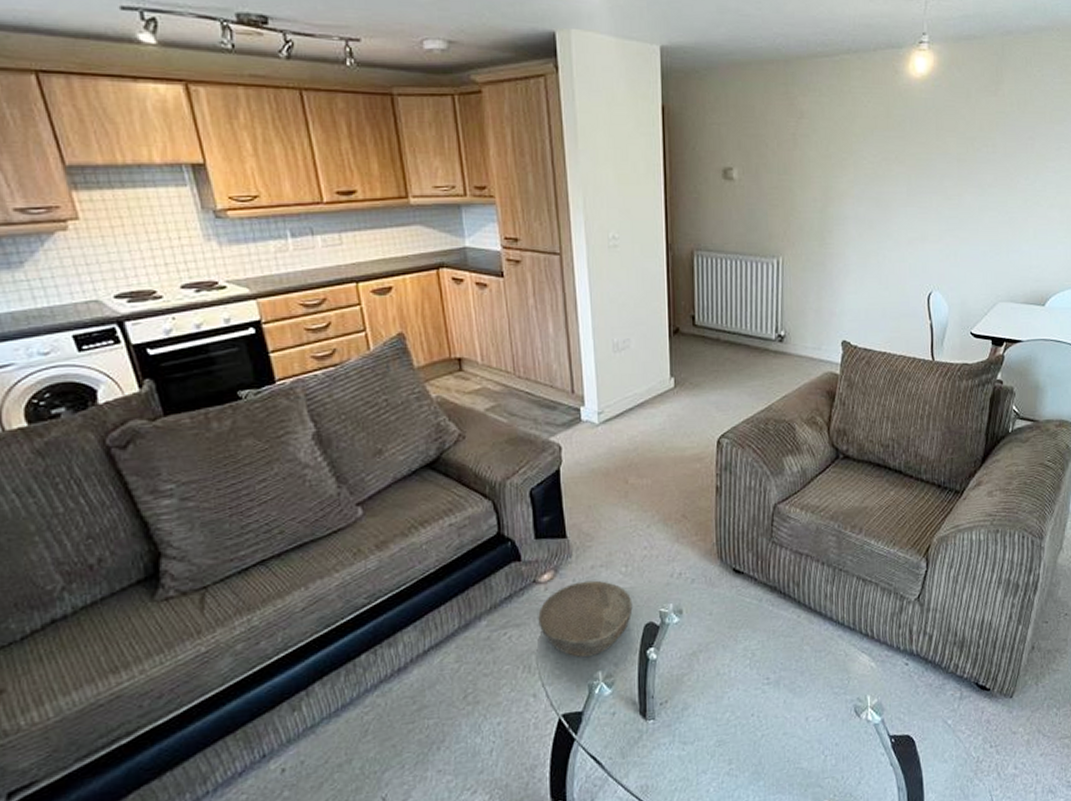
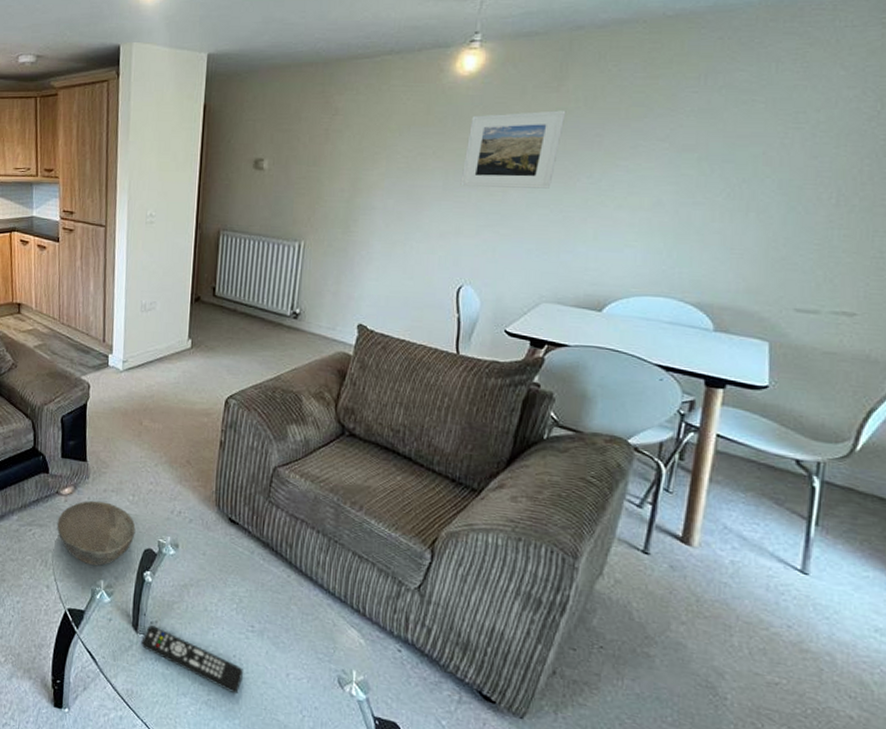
remote control: none [652,706,763,755] -> present [141,624,243,694]
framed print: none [922,114,1004,191] -> present [460,110,567,189]

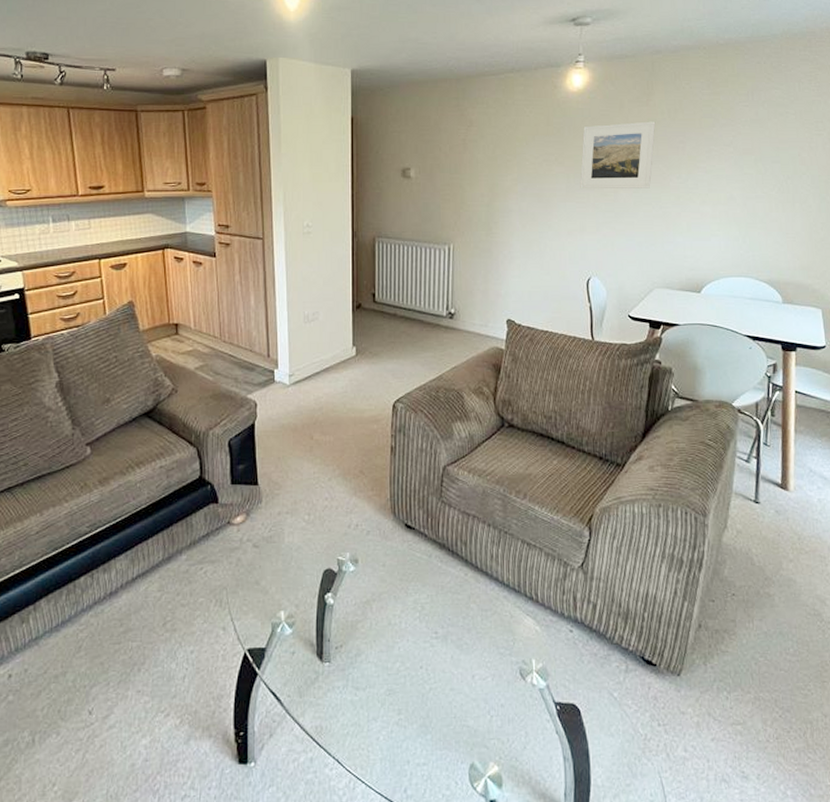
bowl: present [57,500,136,566] -> none [230,525,314,597]
remote control: present [141,624,243,694] -> none [327,650,431,708]

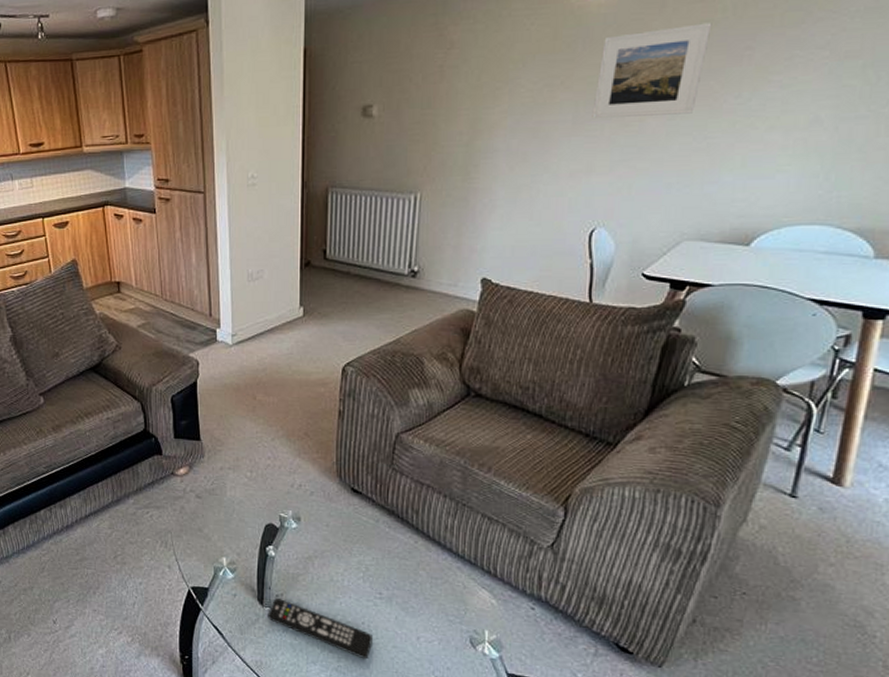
remote control: none [327,650,431,708] -> present [268,597,372,660]

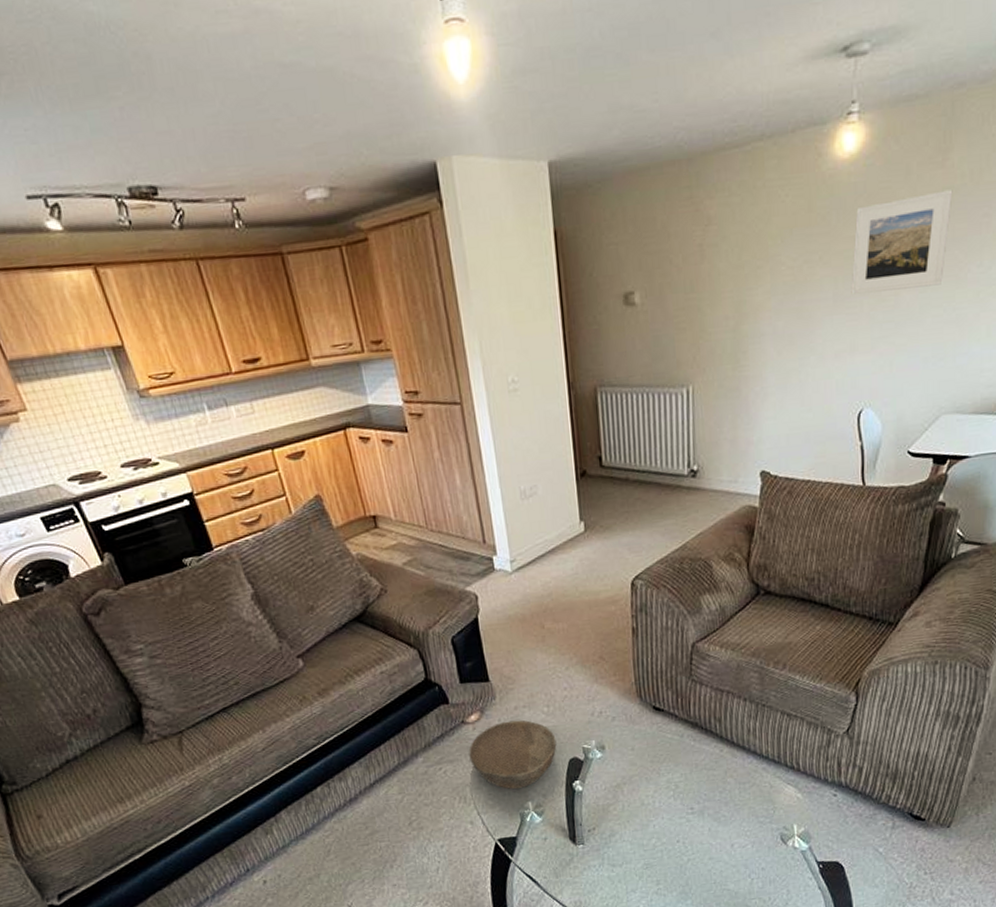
bowl: none [174,479,255,544] -> present [468,719,557,789]
remote control: present [268,597,372,660] -> none [581,832,689,877]

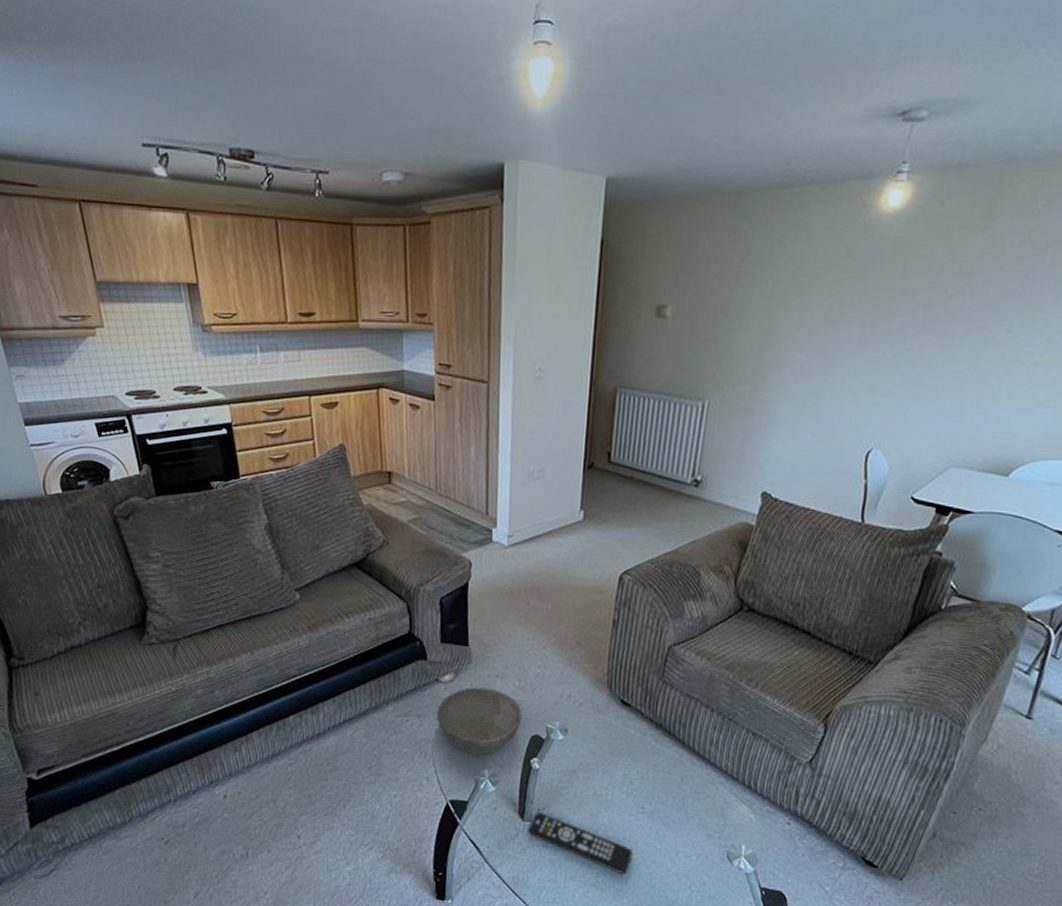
remote control: none [581,832,689,877] -> present [528,811,633,875]
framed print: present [851,189,953,295] -> none [876,255,991,344]

